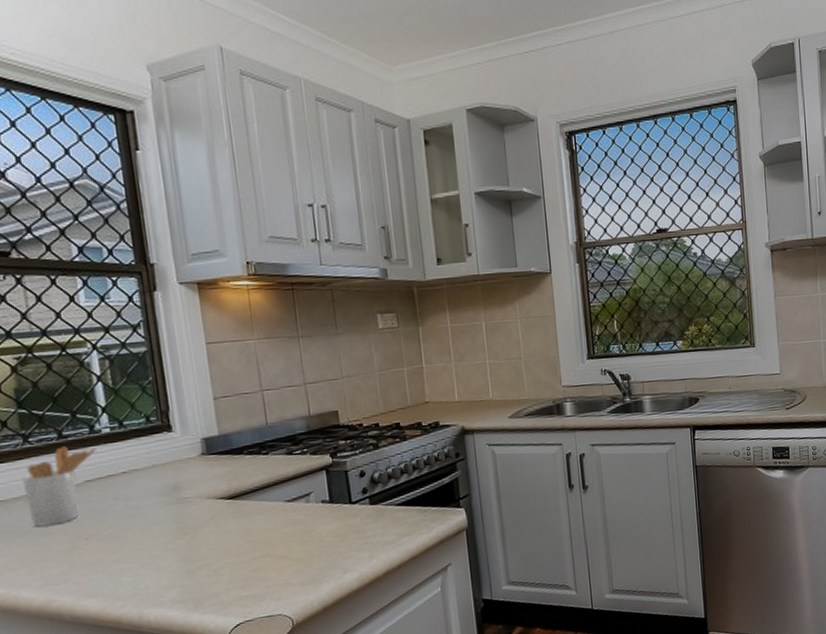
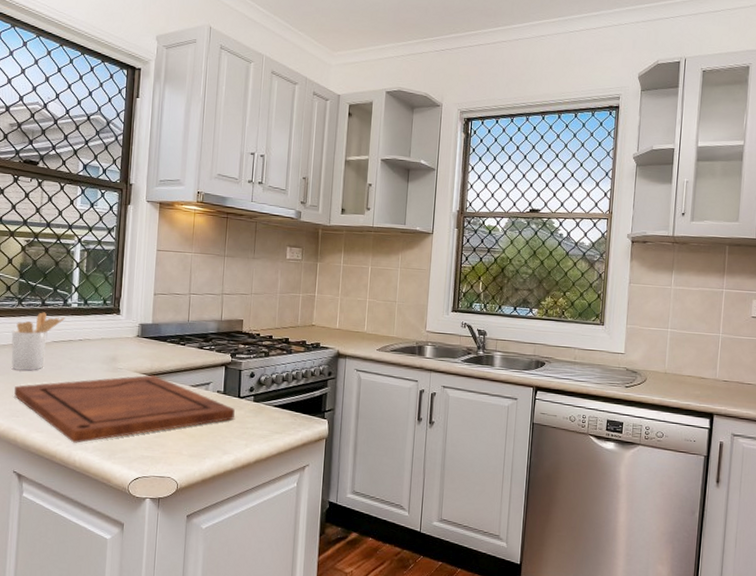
cutting board: none [43,497,349,601] -> present [14,375,235,443]

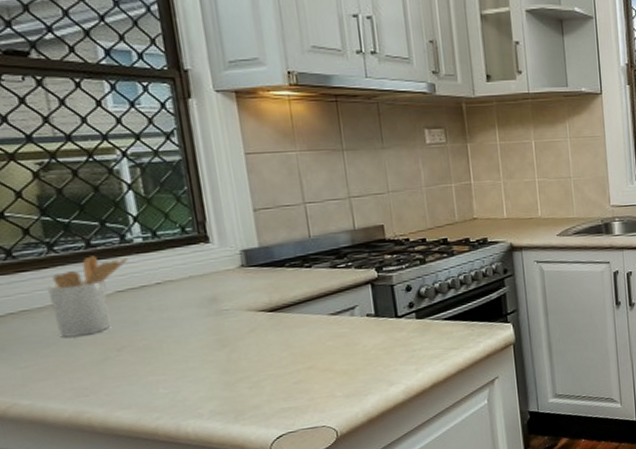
cutting board: present [14,375,235,443] -> none [72,310,395,413]

